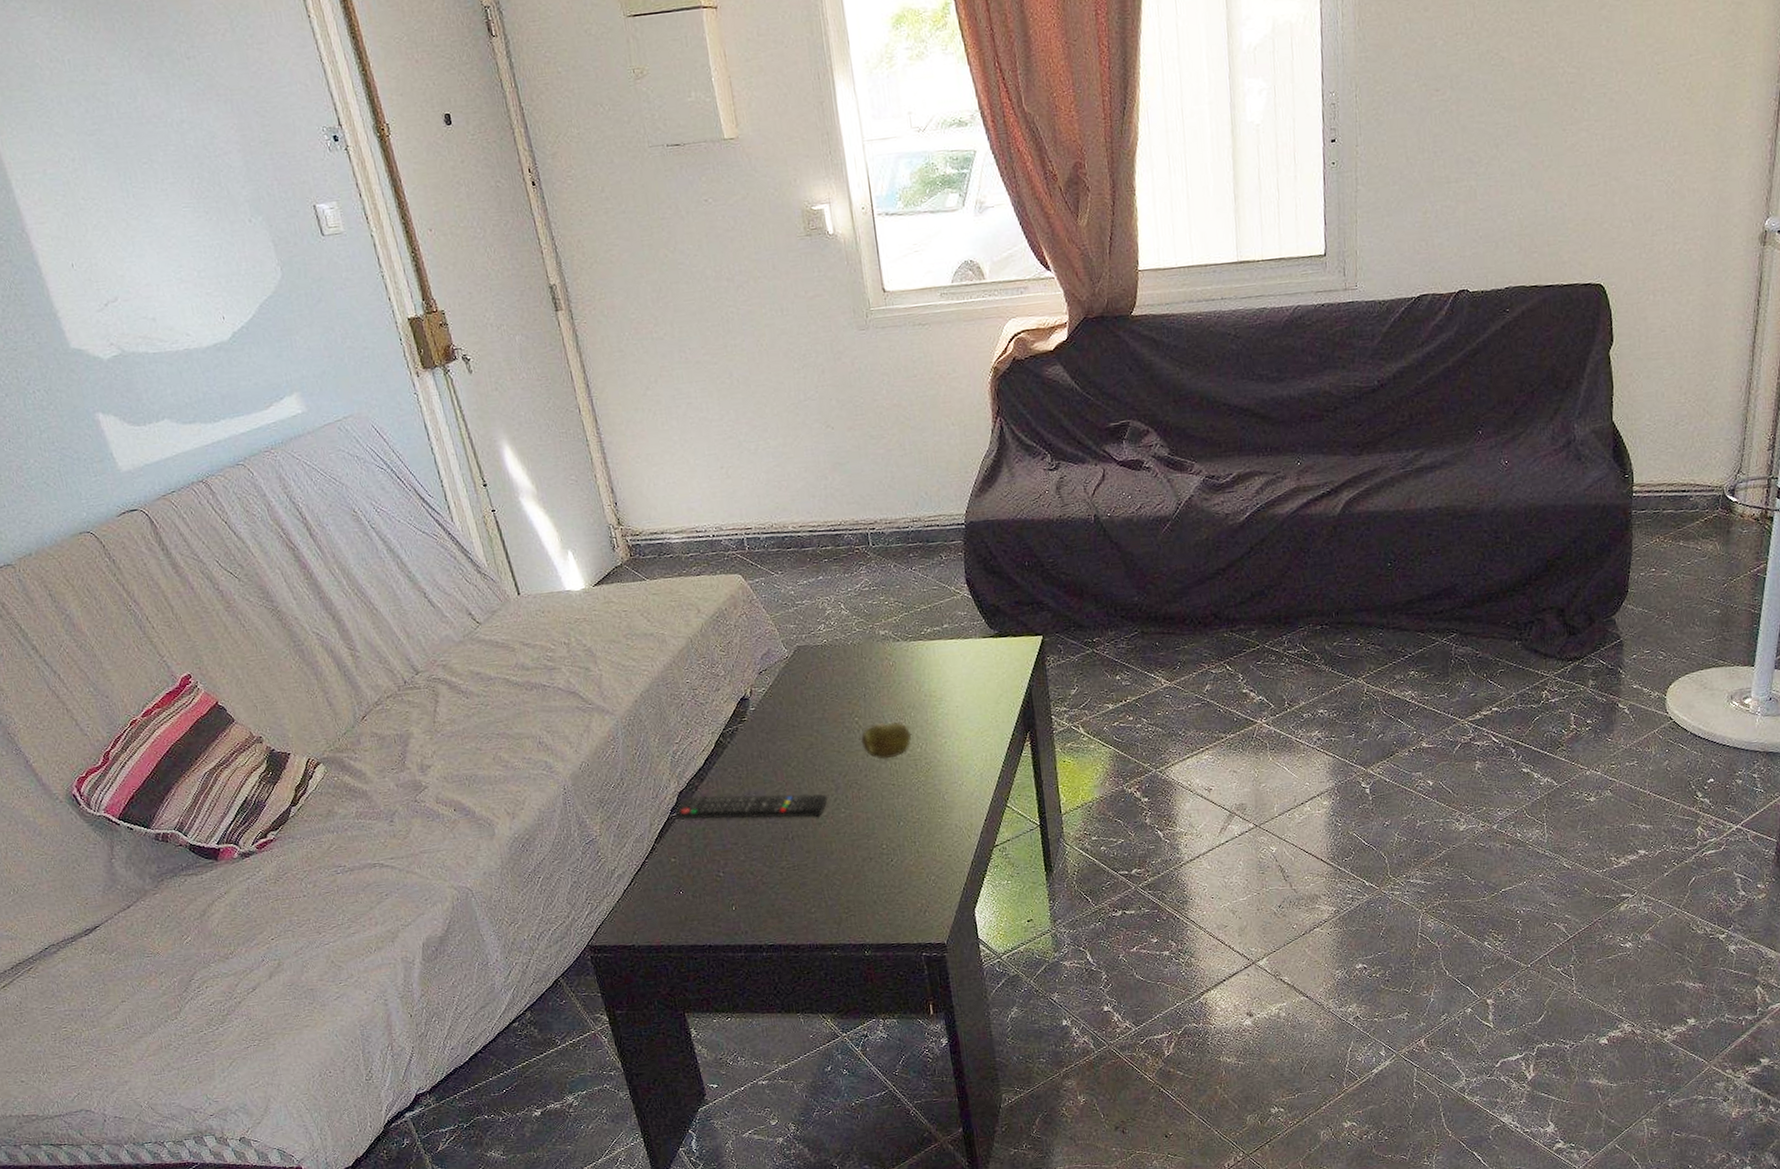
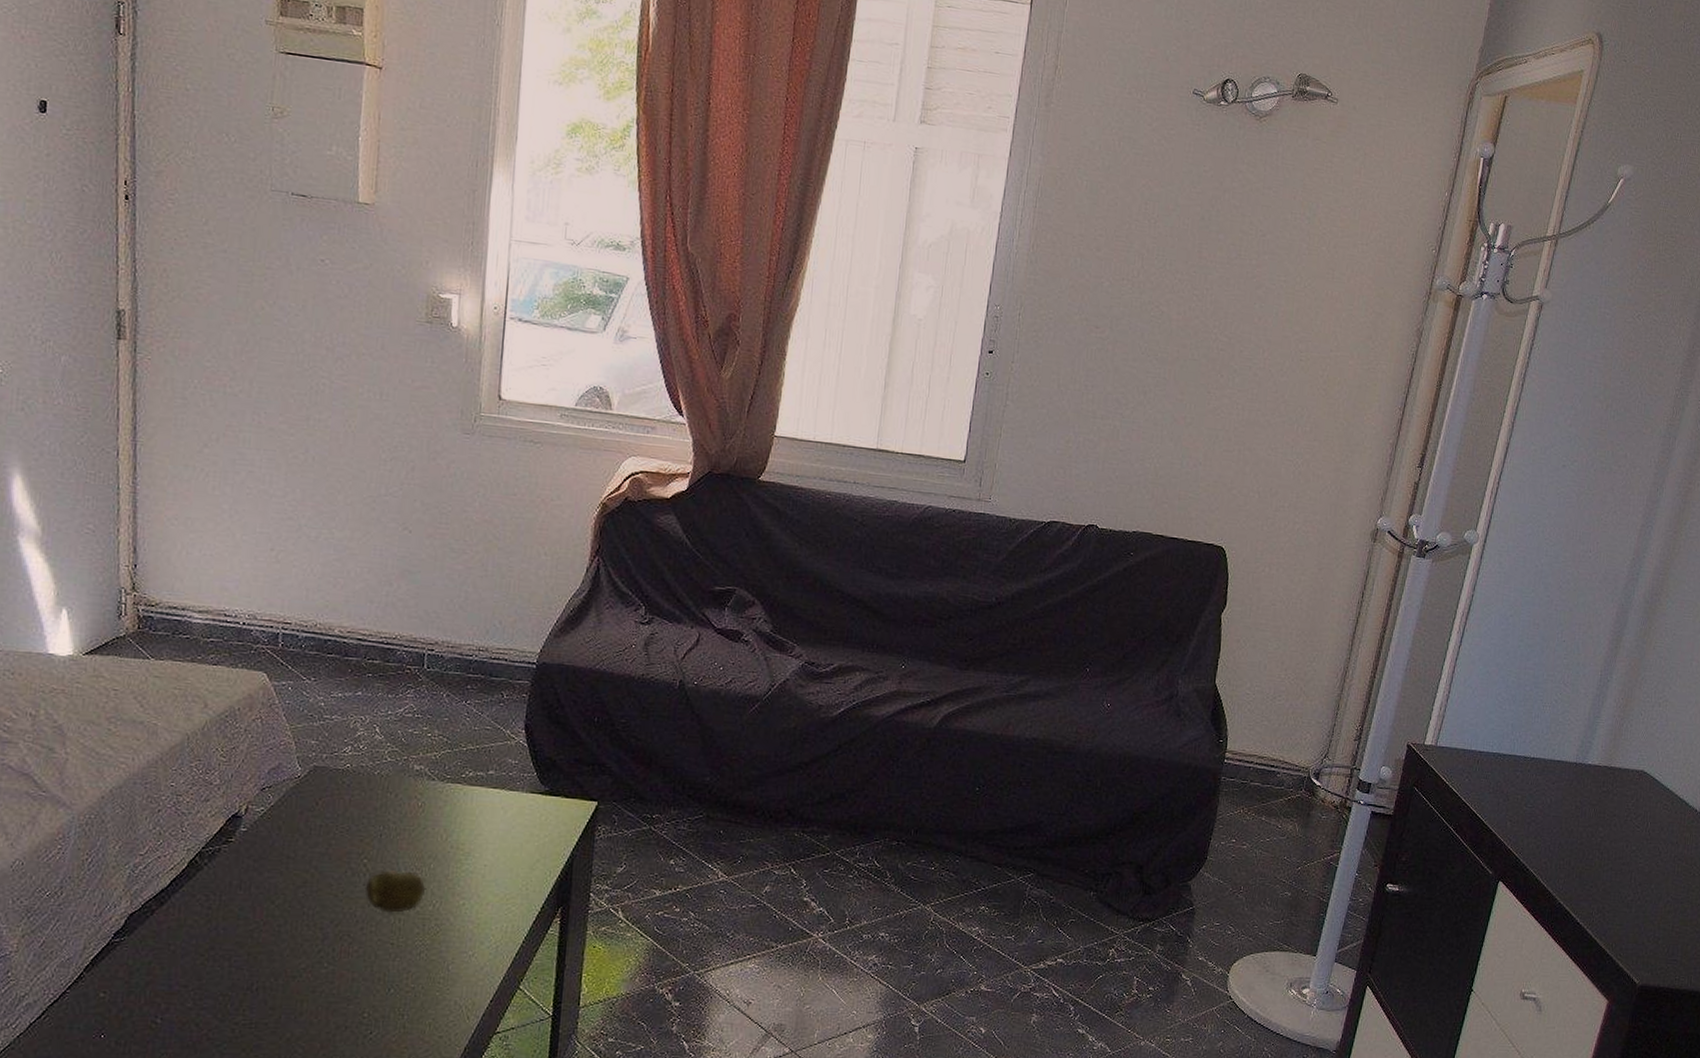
remote control: present [676,794,829,820] -> none [119,921,312,968]

